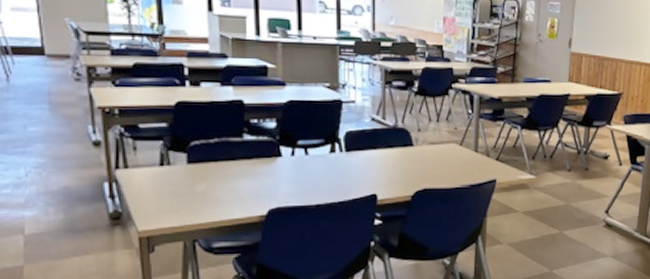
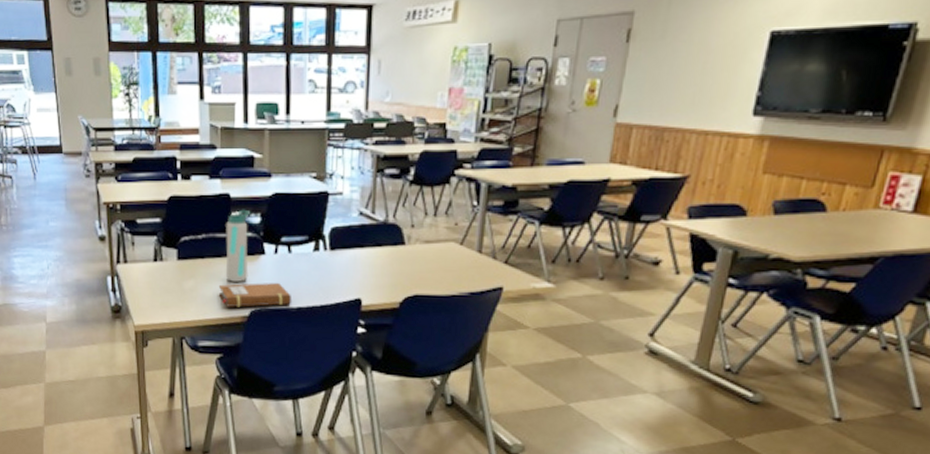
notebook: none [233,182,310,208] -> present [218,282,291,308]
water bottle: none [240,114,266,183] -> present [225,209,251,282]

